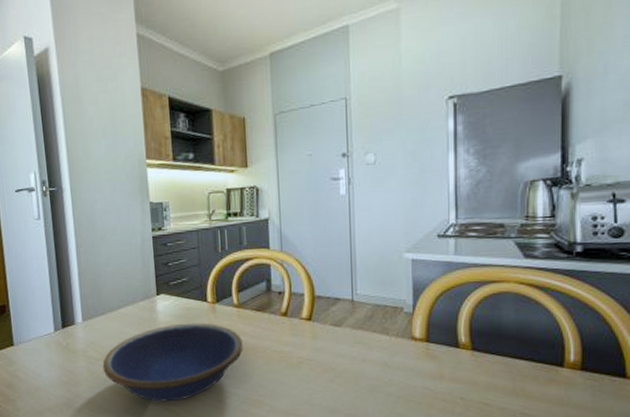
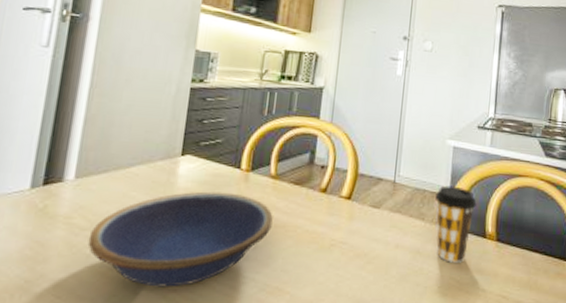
coffee cup: none [396,299,445,373] -> present [434,185,477,263]

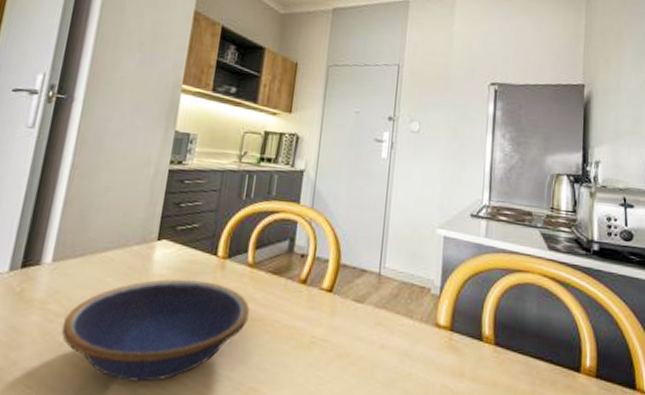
coffee cup: present [434,185,477,263] -> none [423,279,471,369]

